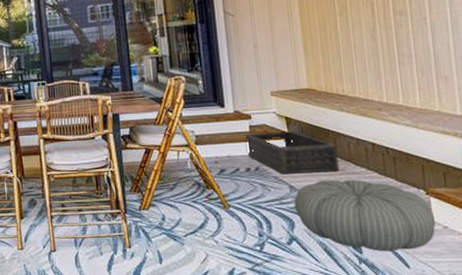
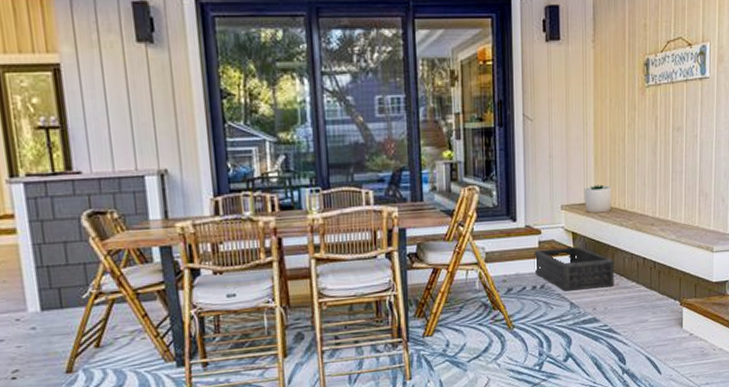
planter: none [294,71,329,99] -> present [584,184,612,214]
pouf: present [294,179,436,252] -> none [574,293,685,361]

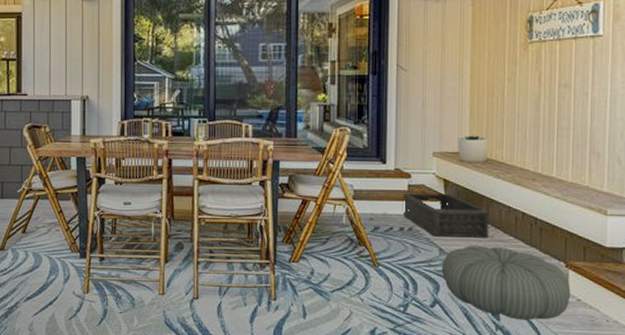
pouf: none [574,293,685,361] -> present [442,246,571,321]

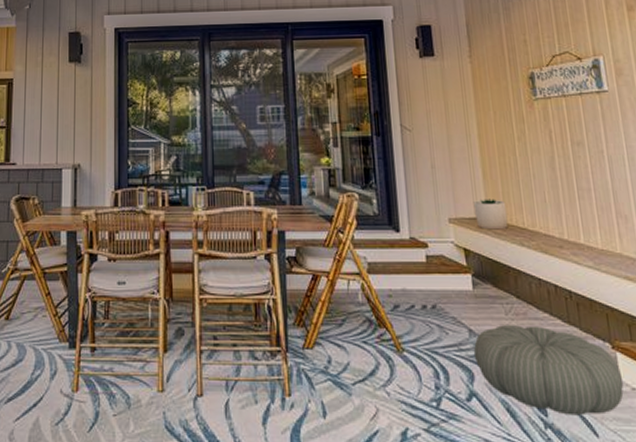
basket: present [402,192,490,238] -> none [421,264,522,316]

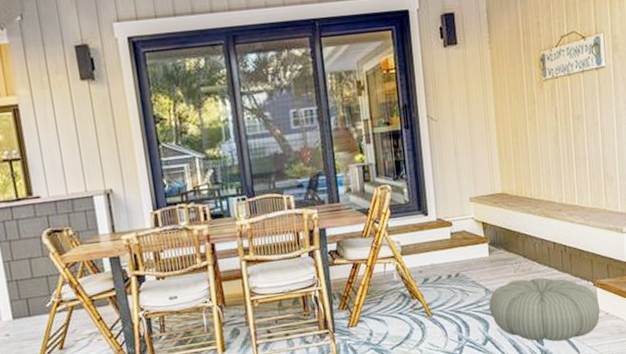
planter: present [473,199,509,230] -> none [490,175,519,204]

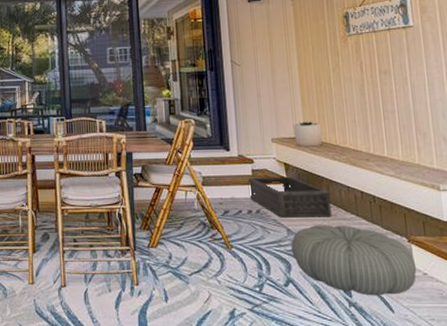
basket: none [447,235,527,279] -> present [248,176,332,218]
planter: none [490,175,519,204] -> present [293,121,323,147]

